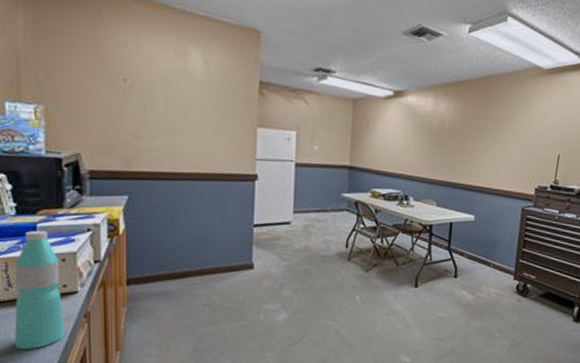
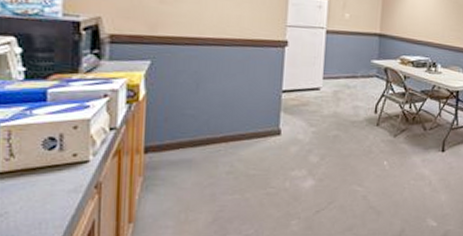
water bottle: present [14,230,65,350] -> none [12,96,72,225]

